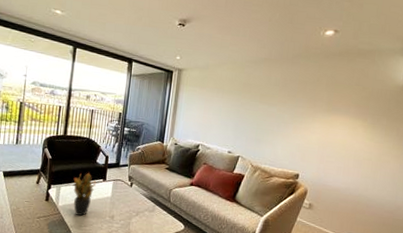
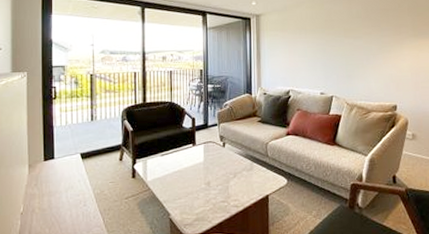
potted plant: present [73,172,97,216] -> none [160,139,187,188]

